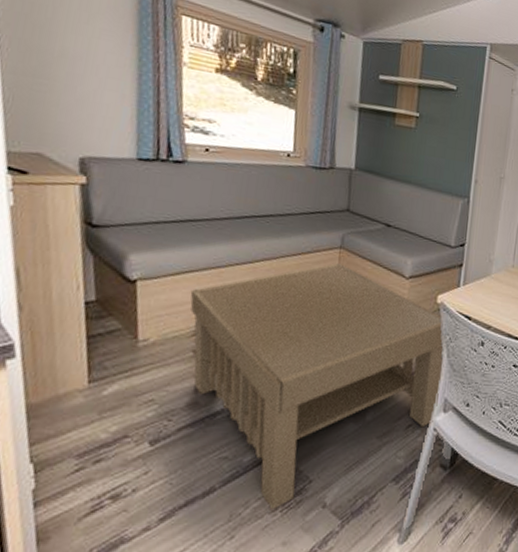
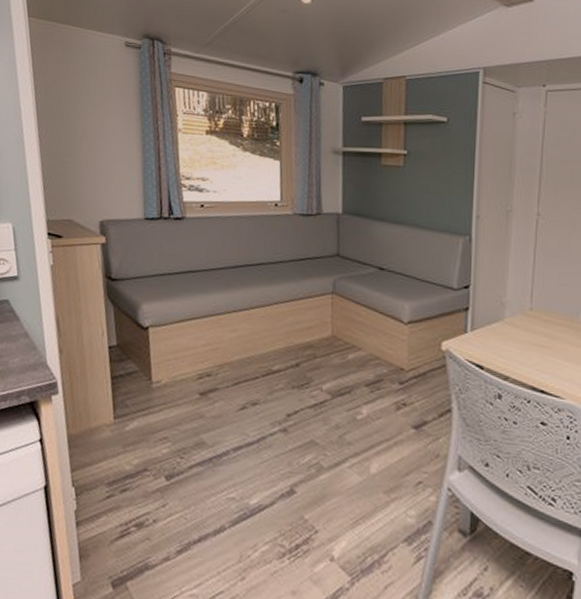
coffee table: present [190,263,445,511] -> none [194,309,454,557]

